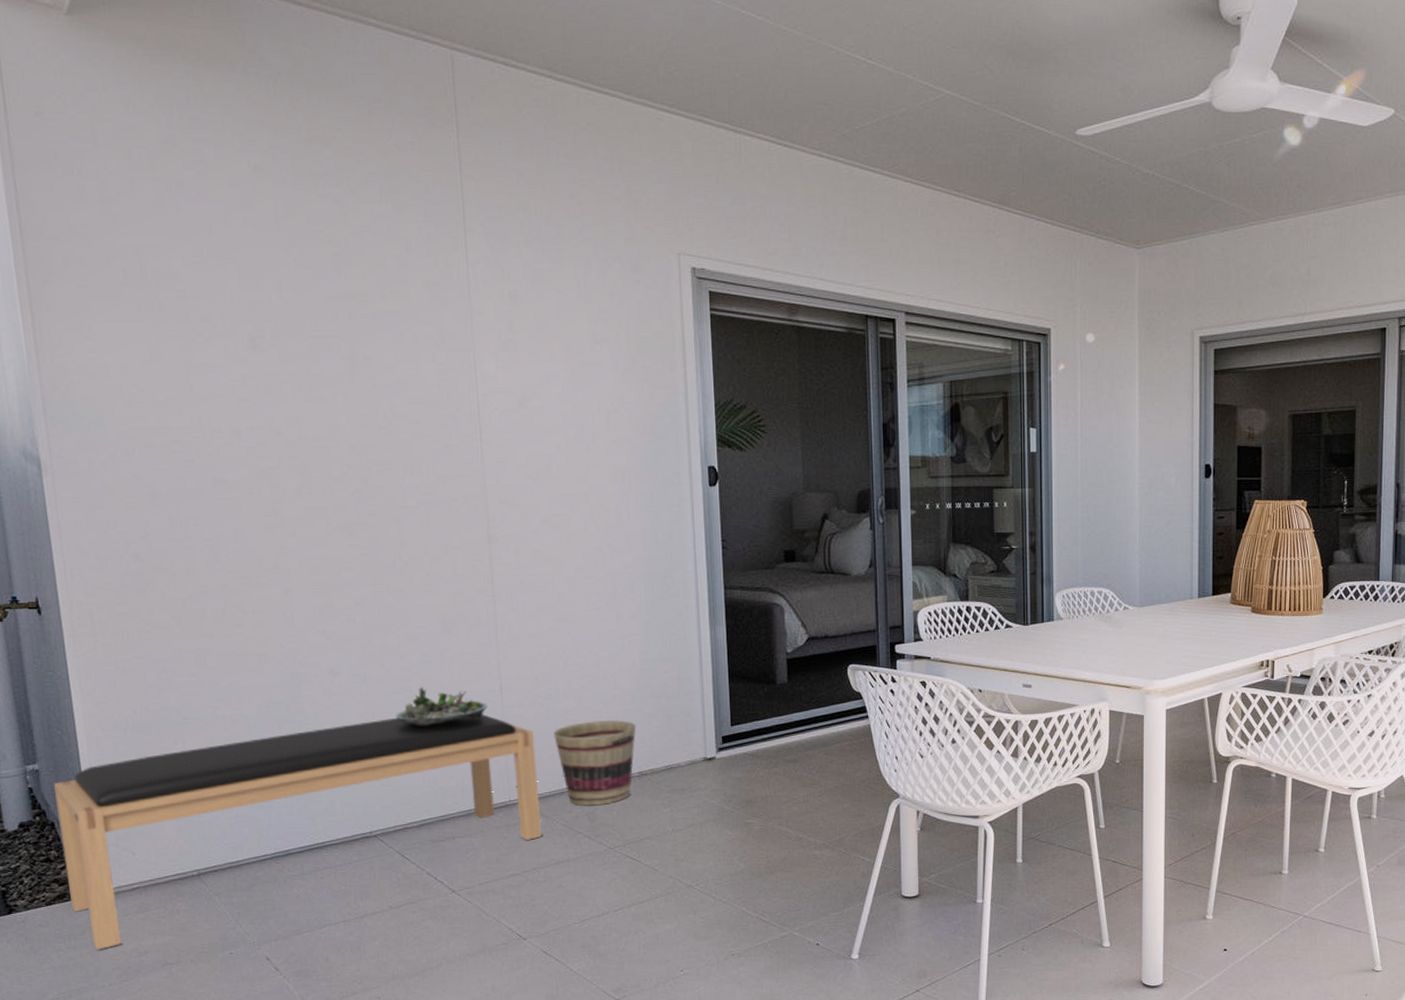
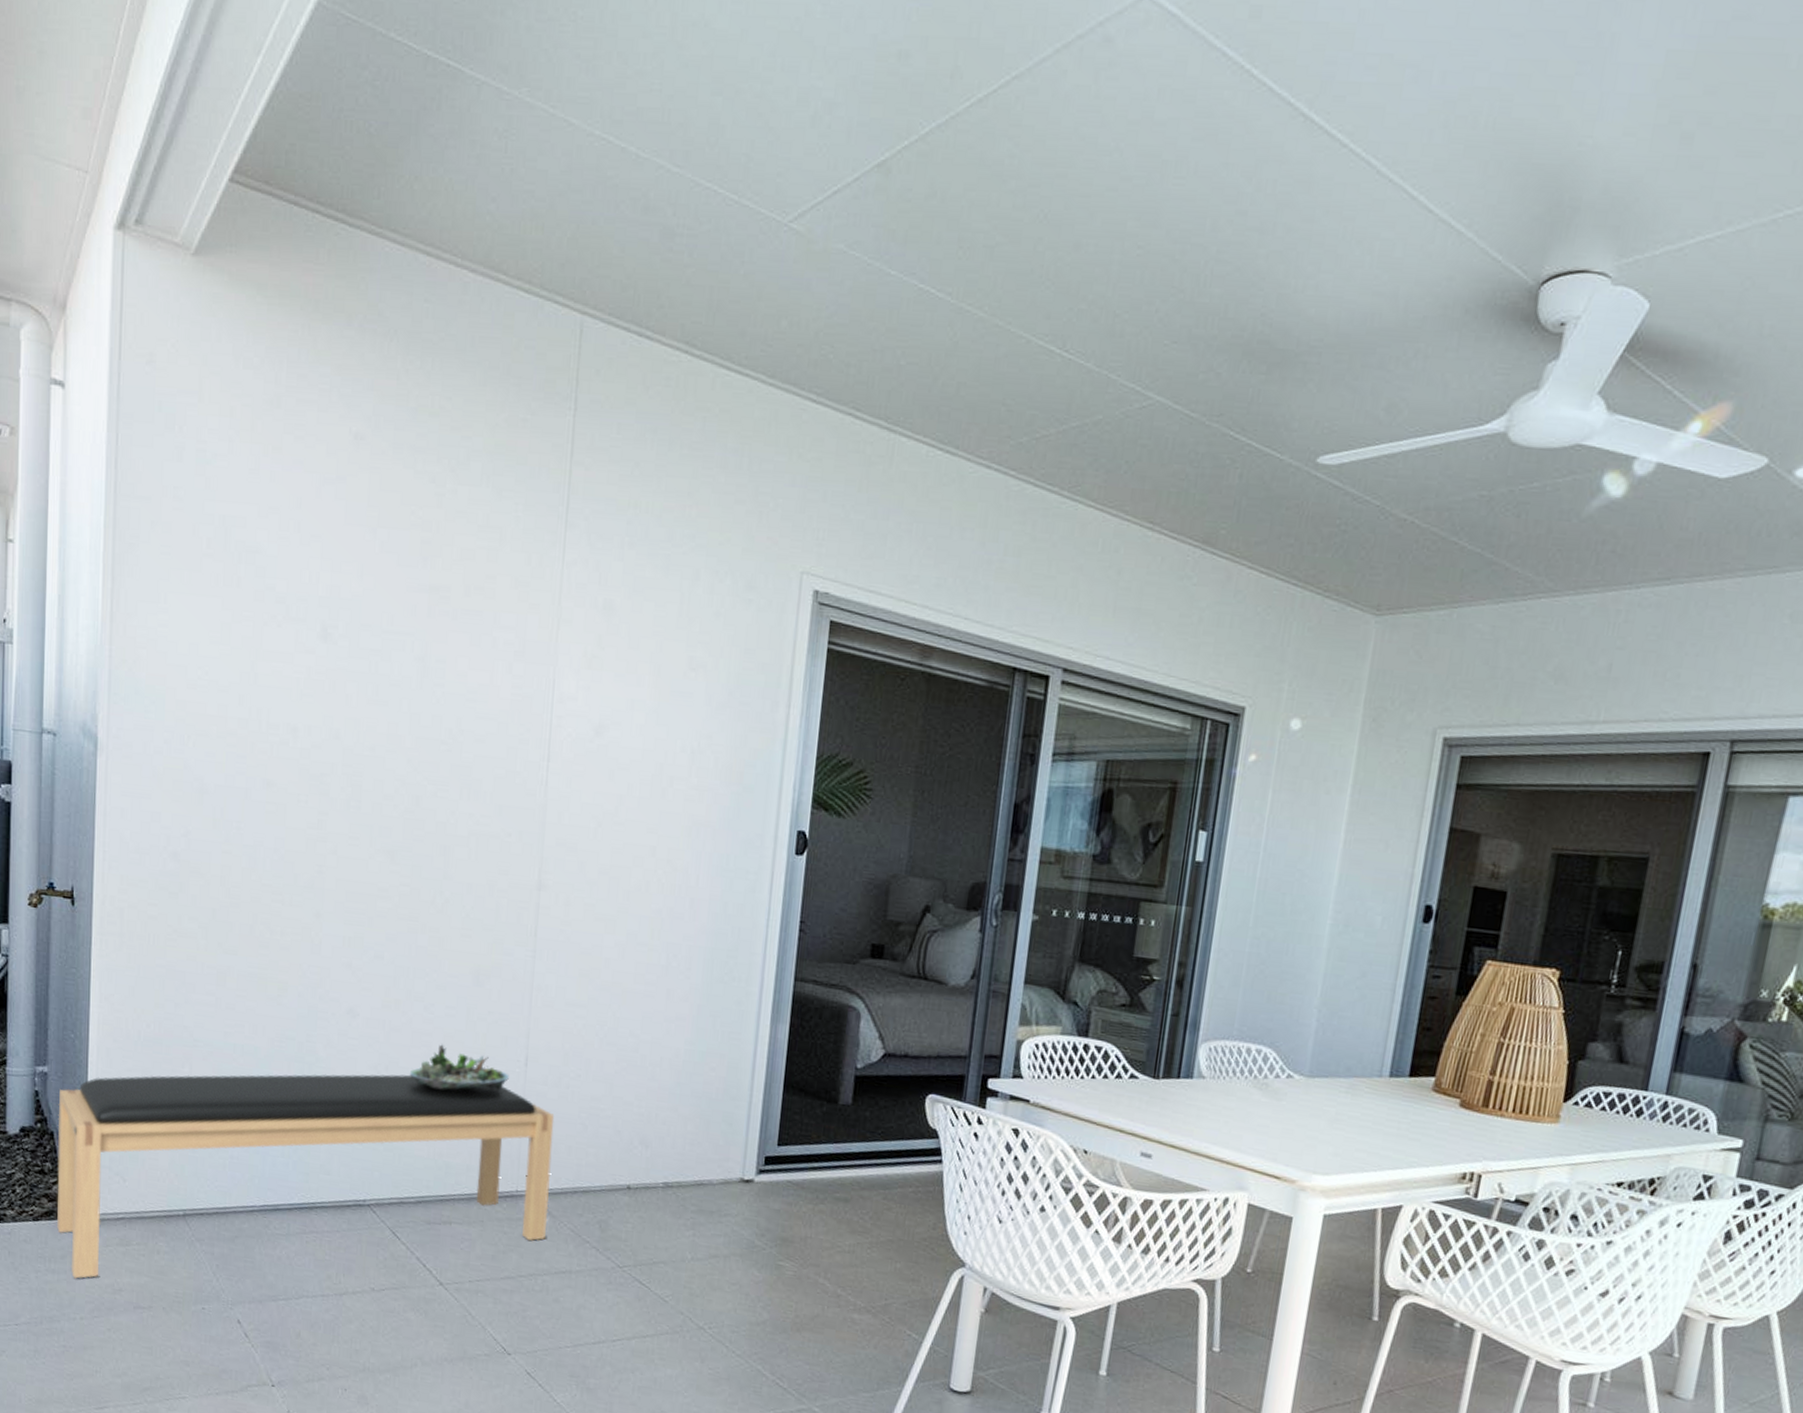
basket: present [554,720,637,806] -> none [575,1113,670,1215]

